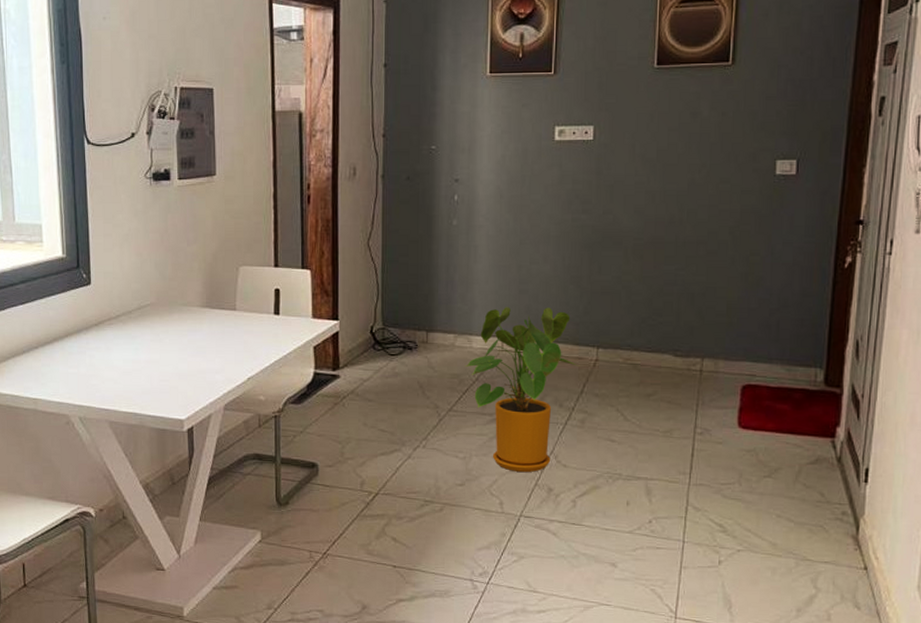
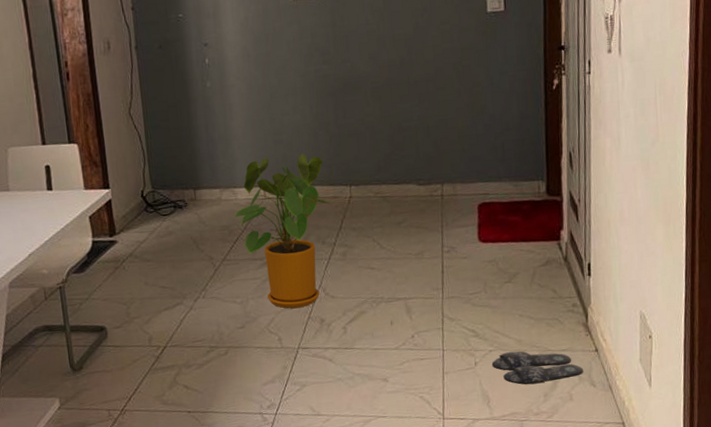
slippers: none [739,555,848,596] -> present [492,351,584,385]

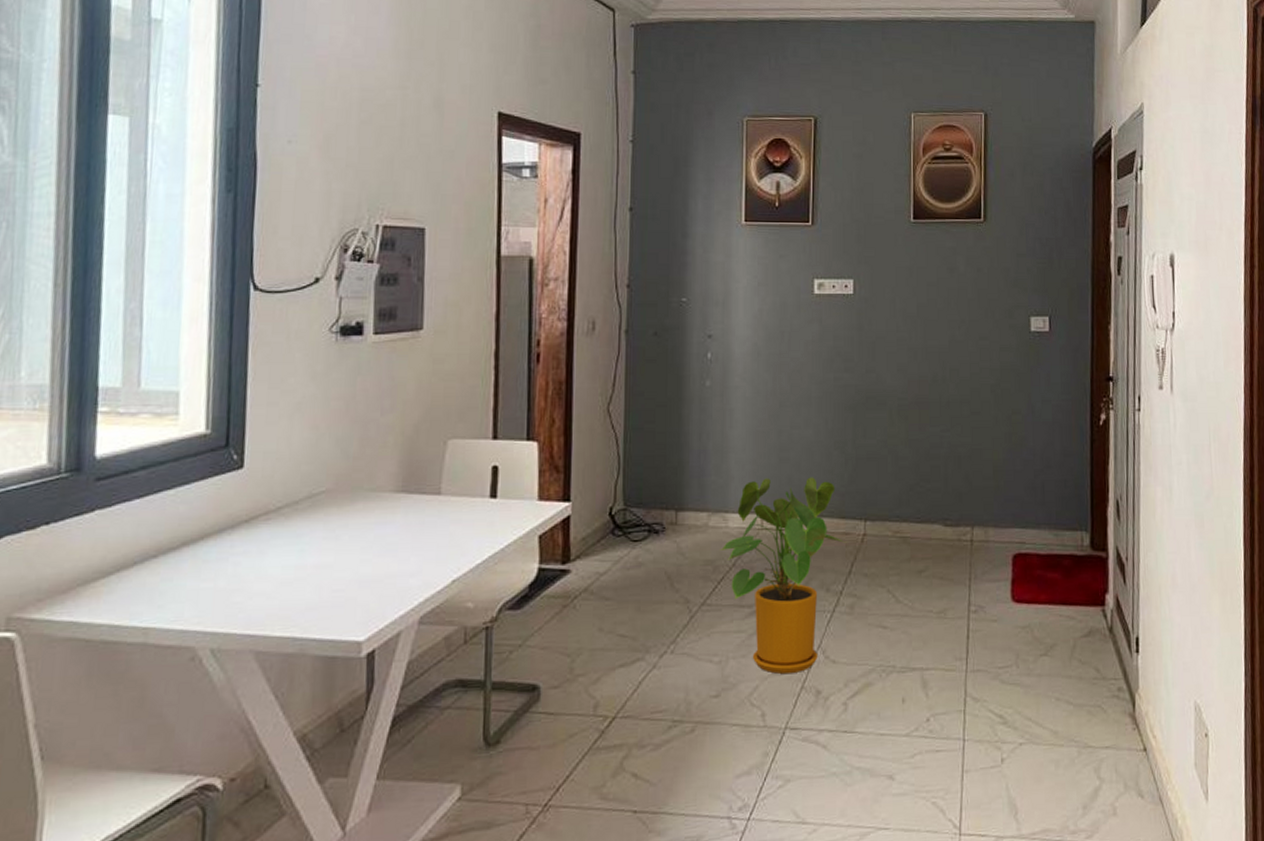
slippers: present [492,351,584,385] -> none [1022,746,1130,792]

